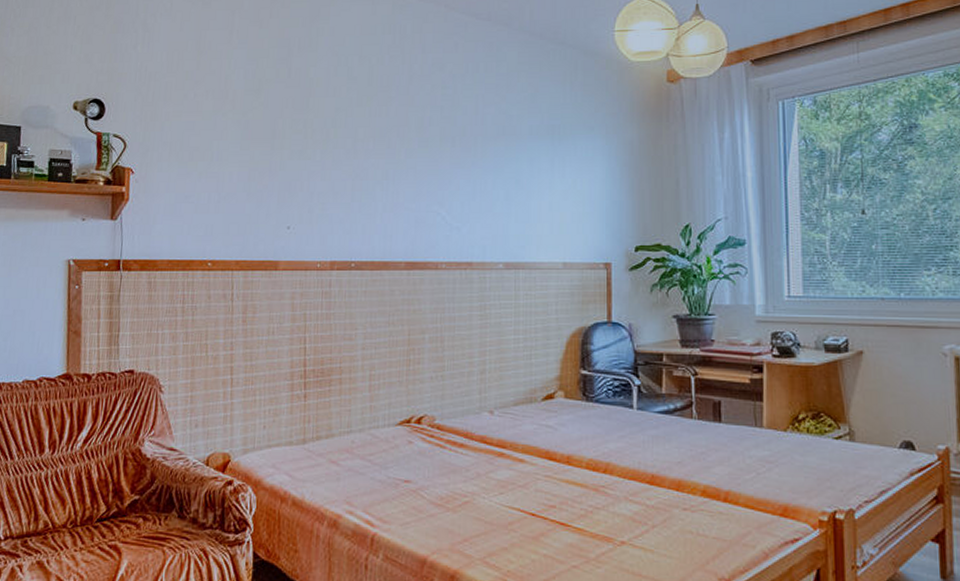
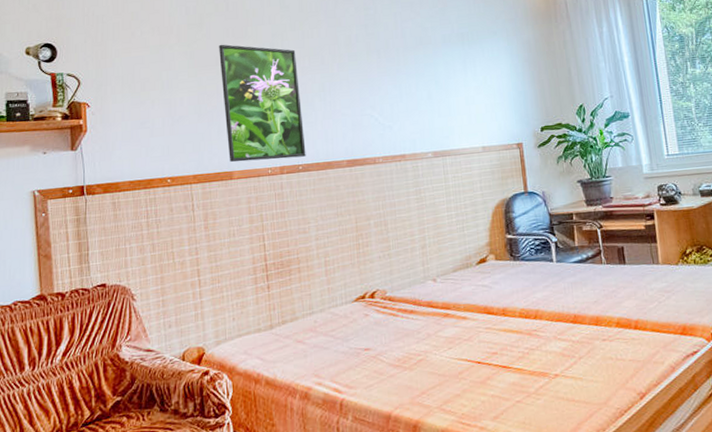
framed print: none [275,115,361,253] -> present [219,44,306,162]

